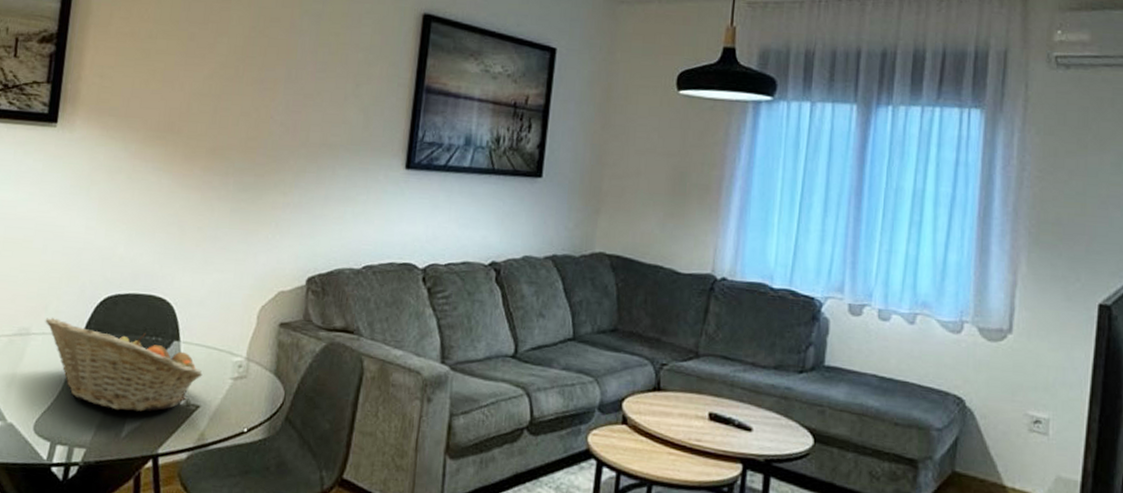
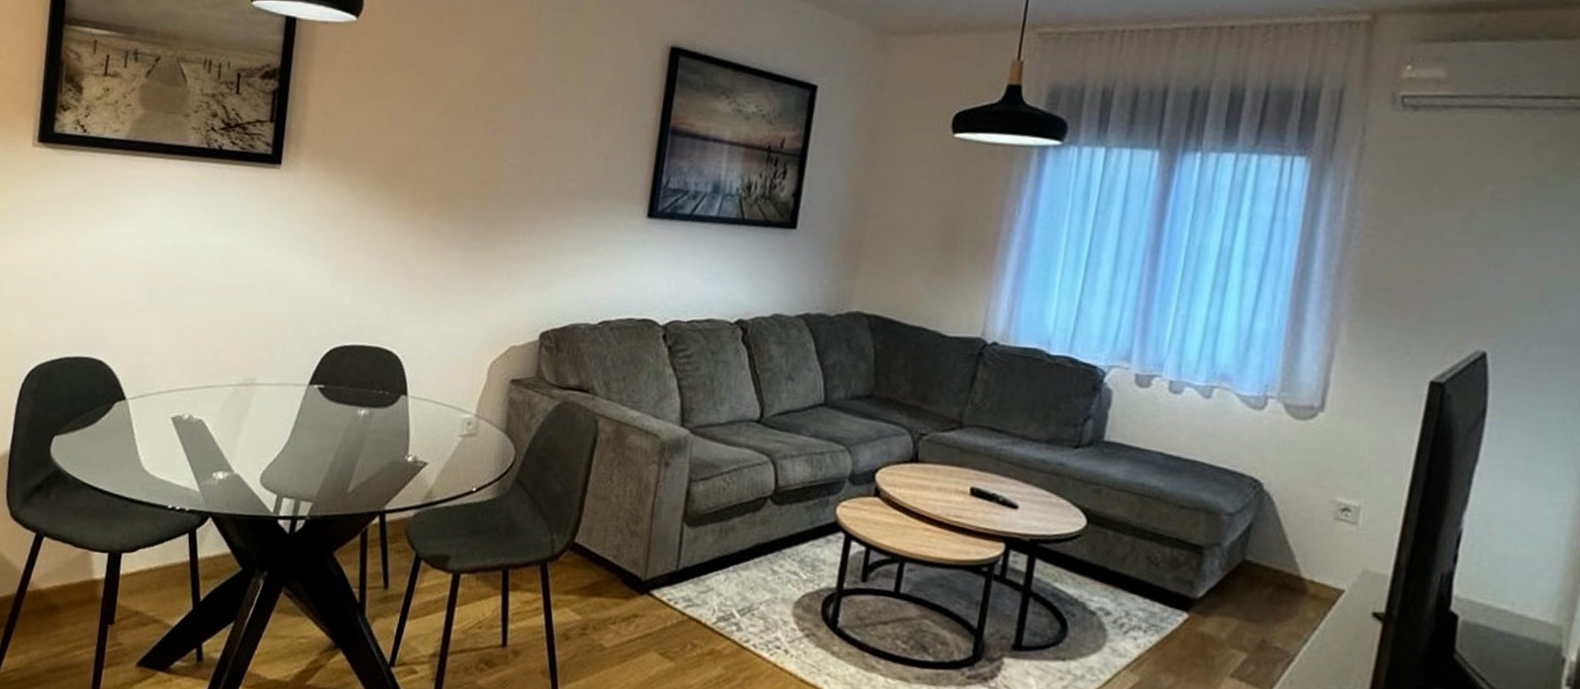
fruit basket: present [45,317,203,412] -> none [270,367,431,467]

